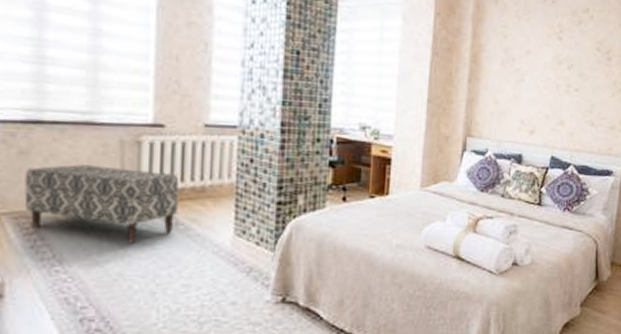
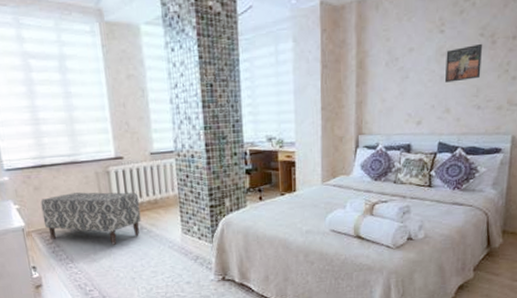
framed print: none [560,58,598,94] -> present [444,43,482,83]

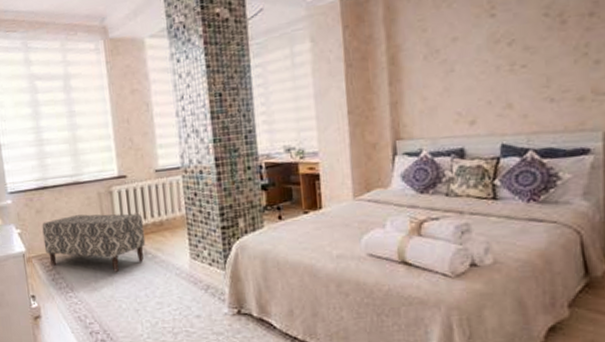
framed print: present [444,43,482,83] -> none [500,24,550,74]

